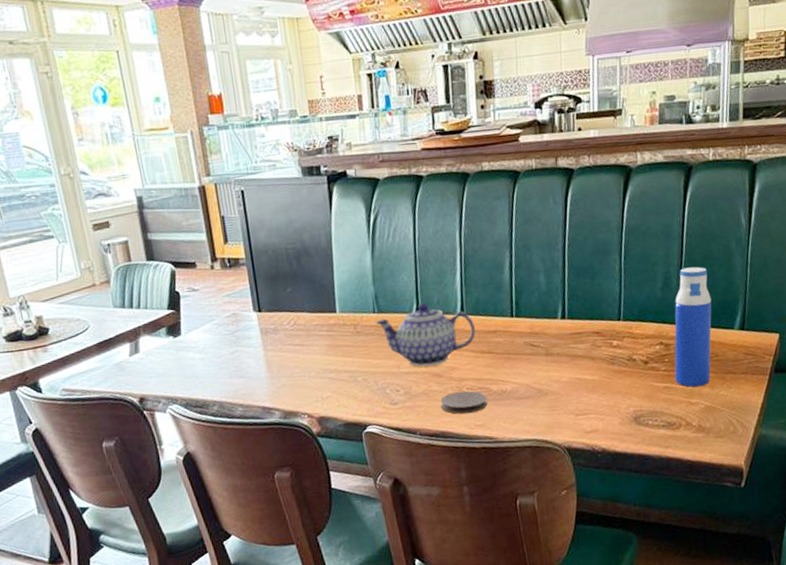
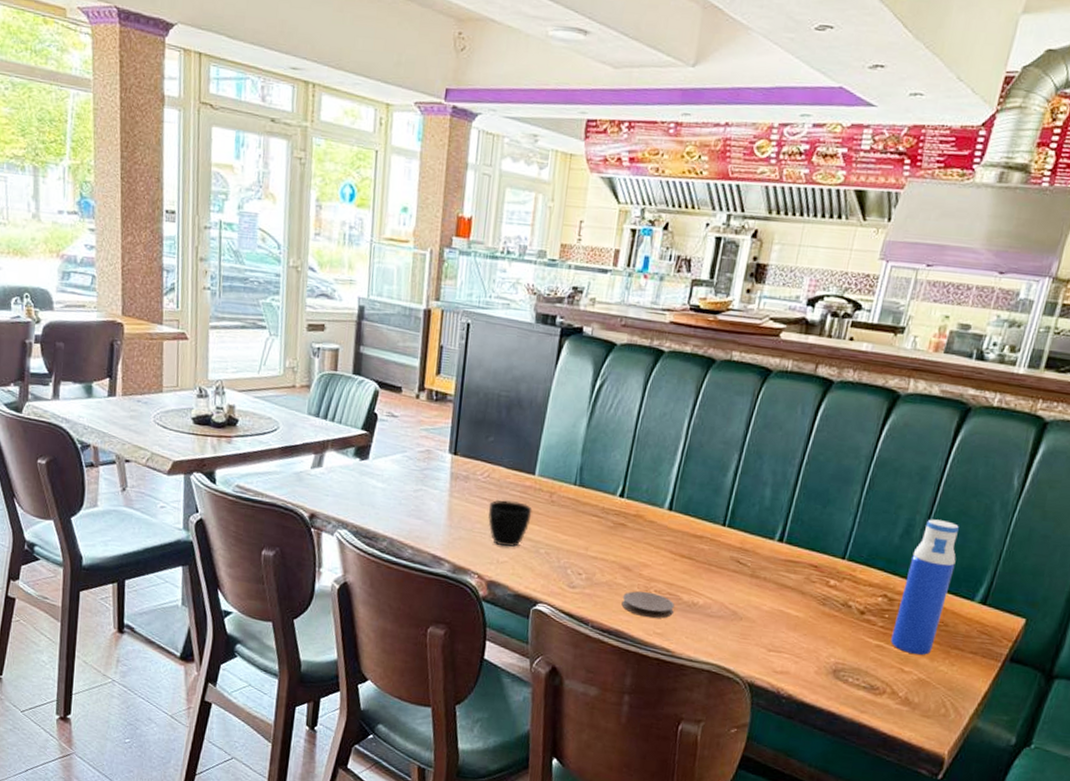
cup: none [301,340,342,384] -> present [488,499,533,547]
teapot: present [375,303,475,367] -> none [573,487,681,558]

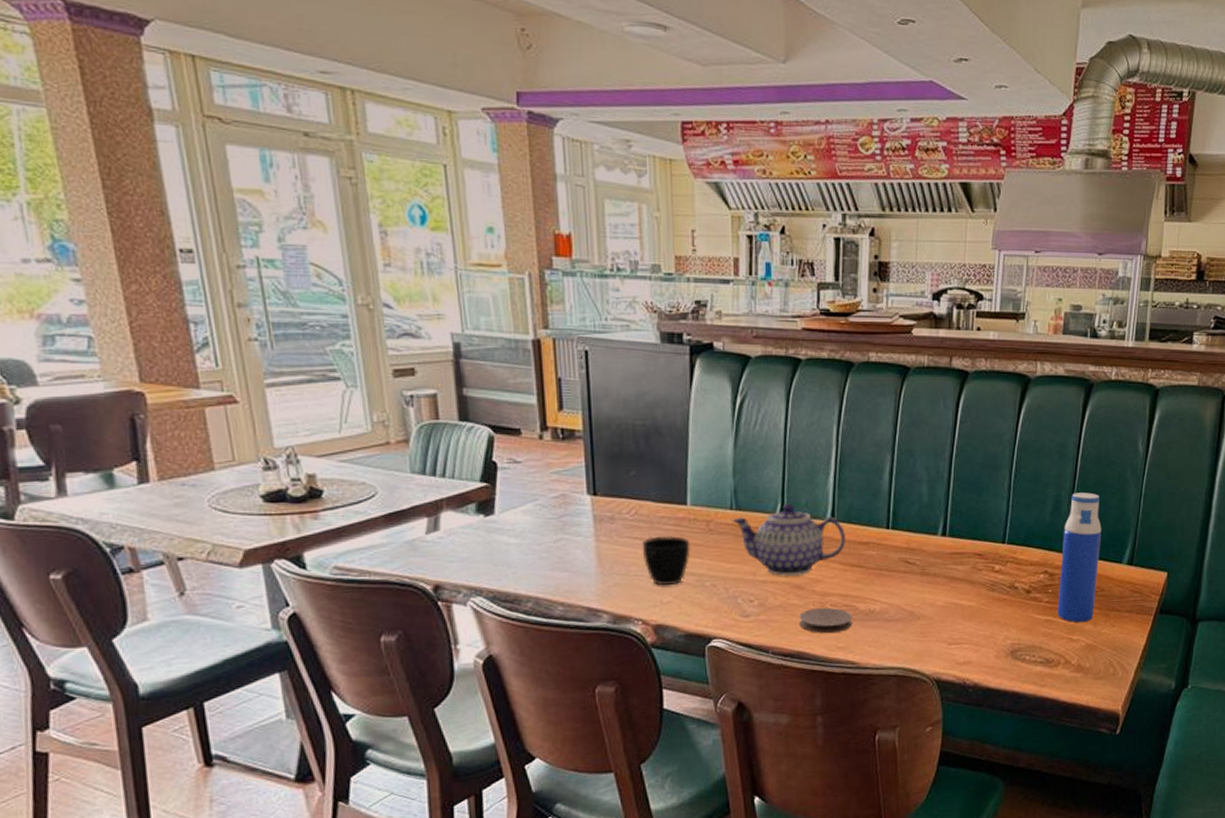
teapot: none [573,487,681,558] -> present [731,503,845,576]

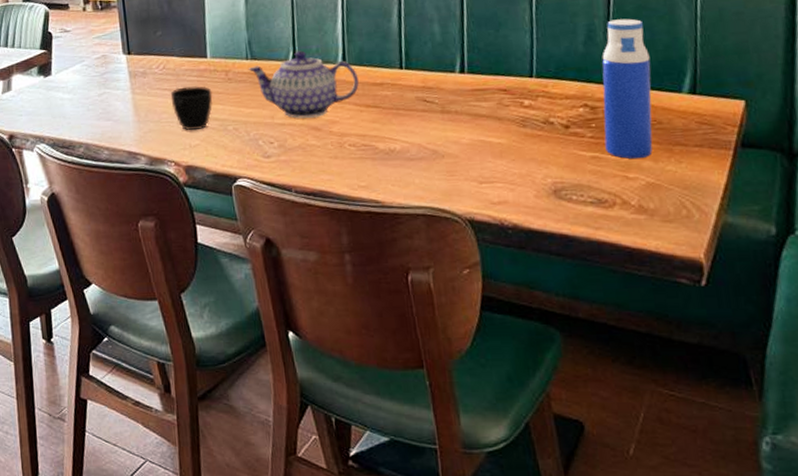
coaster: present [799,607,852,634] -> none [318,147,373,173]

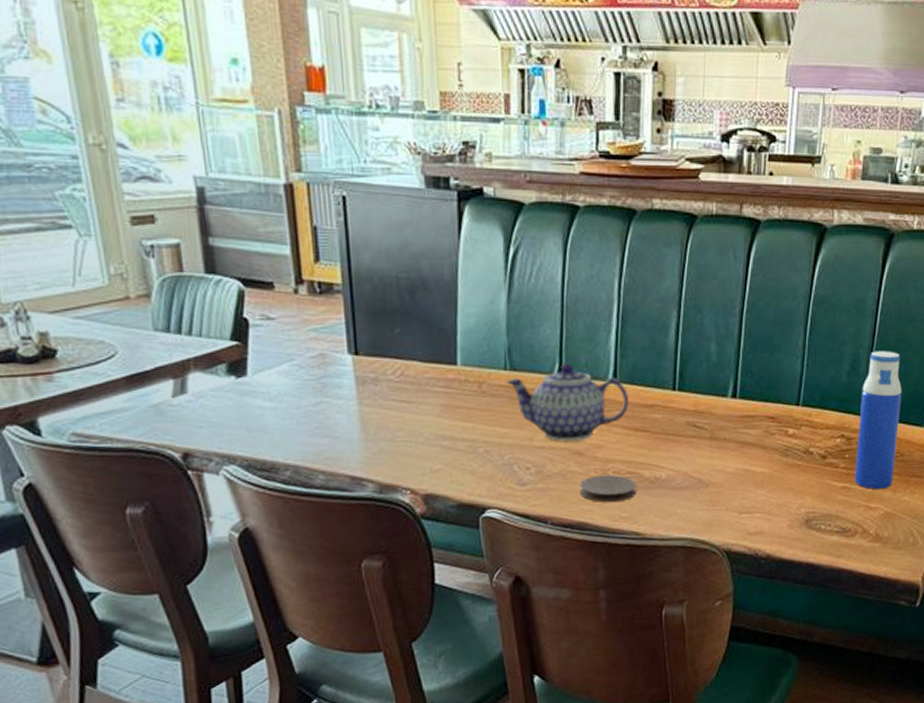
cup: present [170,86,213,131] -> none [408,399,462,453]
coaster: none [318,147,373,173] -> present [579,474,637,503]

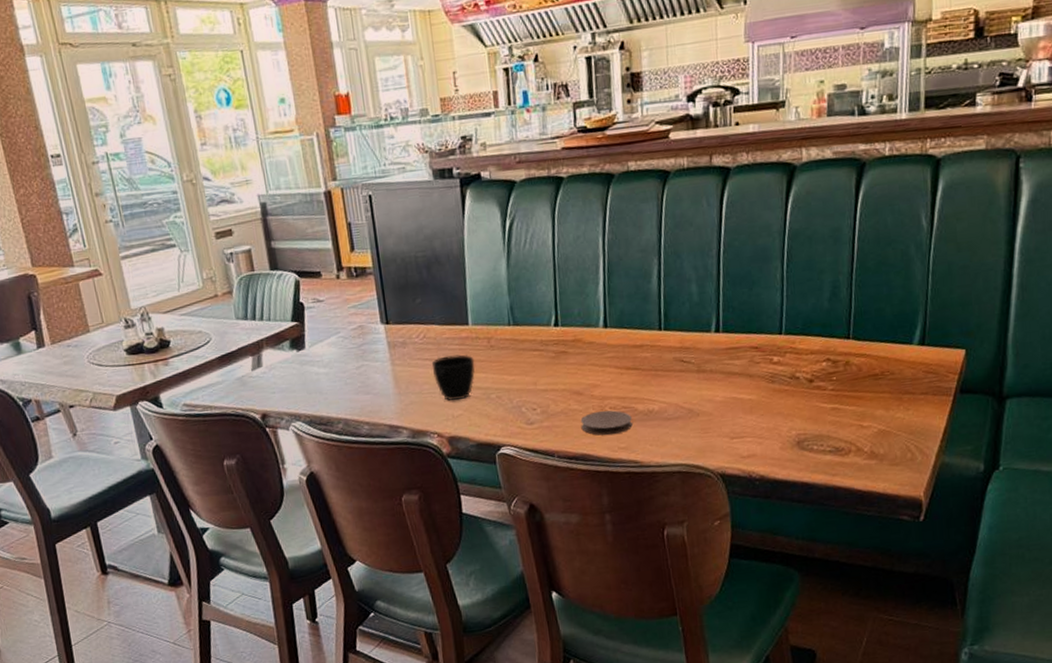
cup: none [408,399,462,453] -> present [431,354,475,401]
teapot: present [505,363,629,441] -> none [510,314,620,384]
water bottle: present [855,351,902,489] -> none [843,274,887,409]

